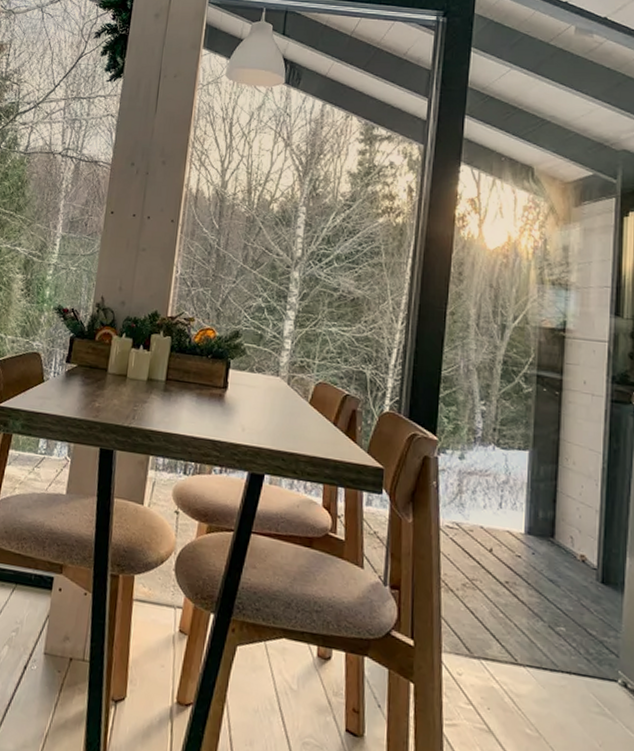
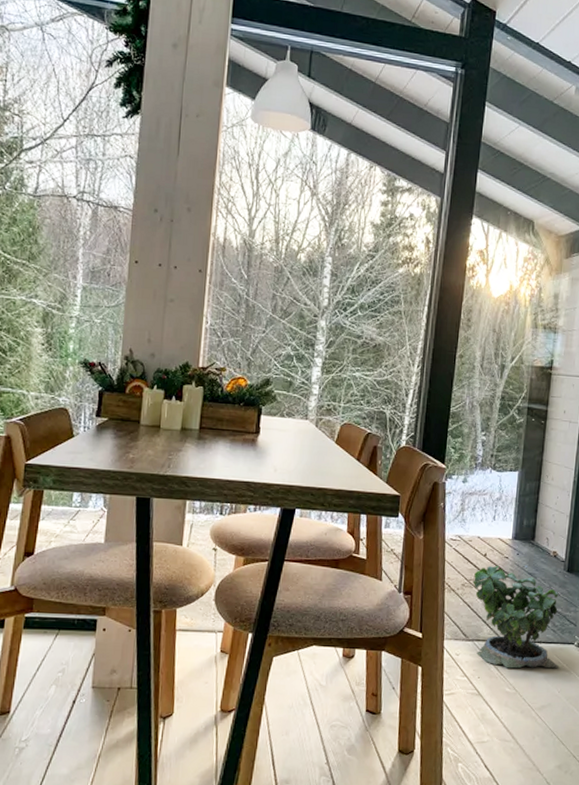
potted plant: none [476,564,598,712] -> present [472,565,559,669]

